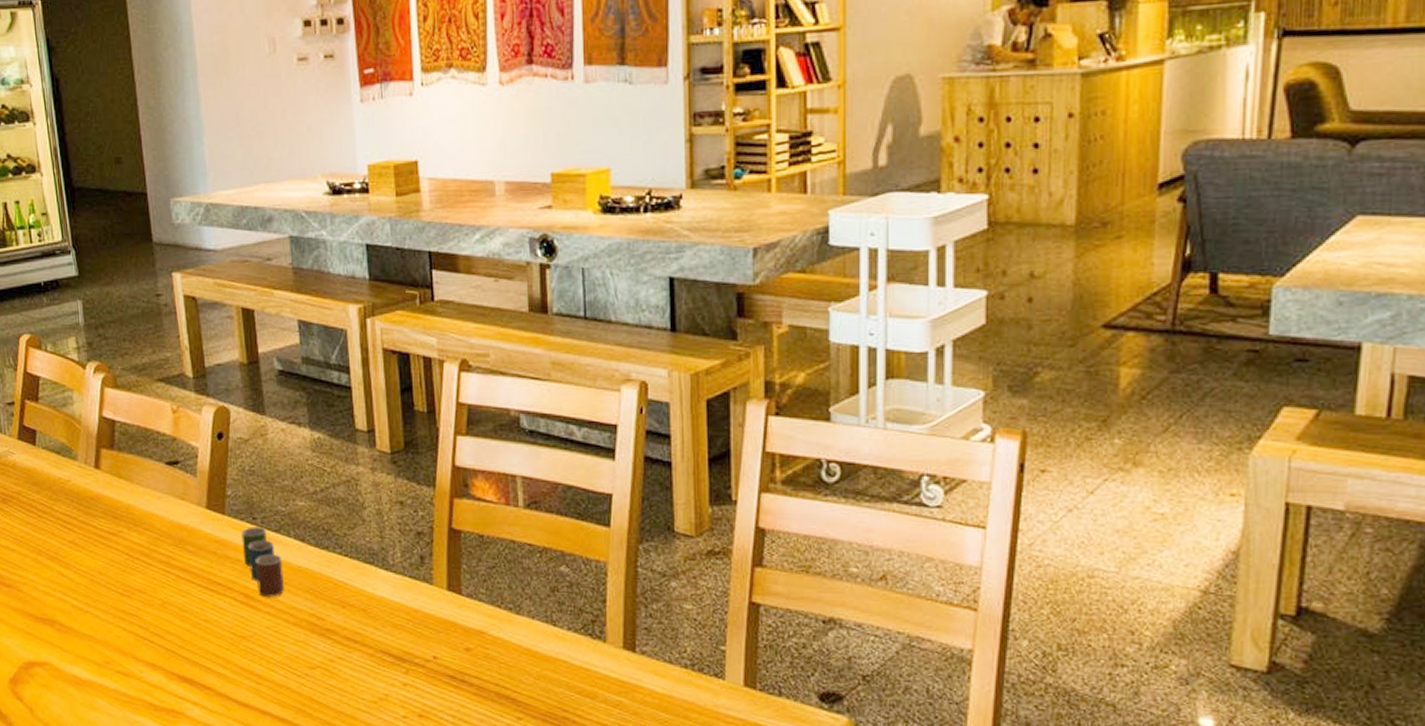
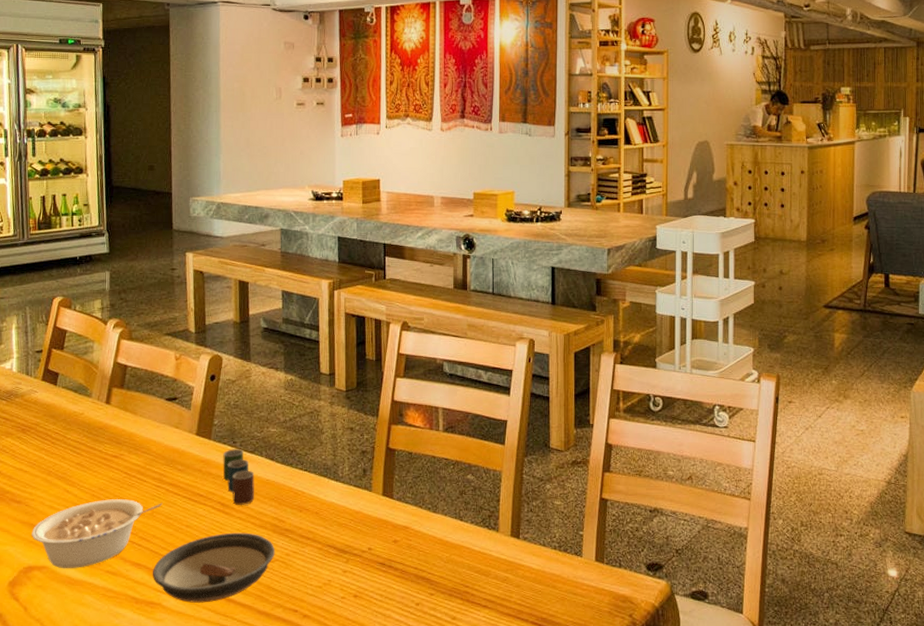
legume: none [28,585,174,667] -> present [32,499,163,569]
saucer: none [170,630,316,715] -> present [152,532,275,603]

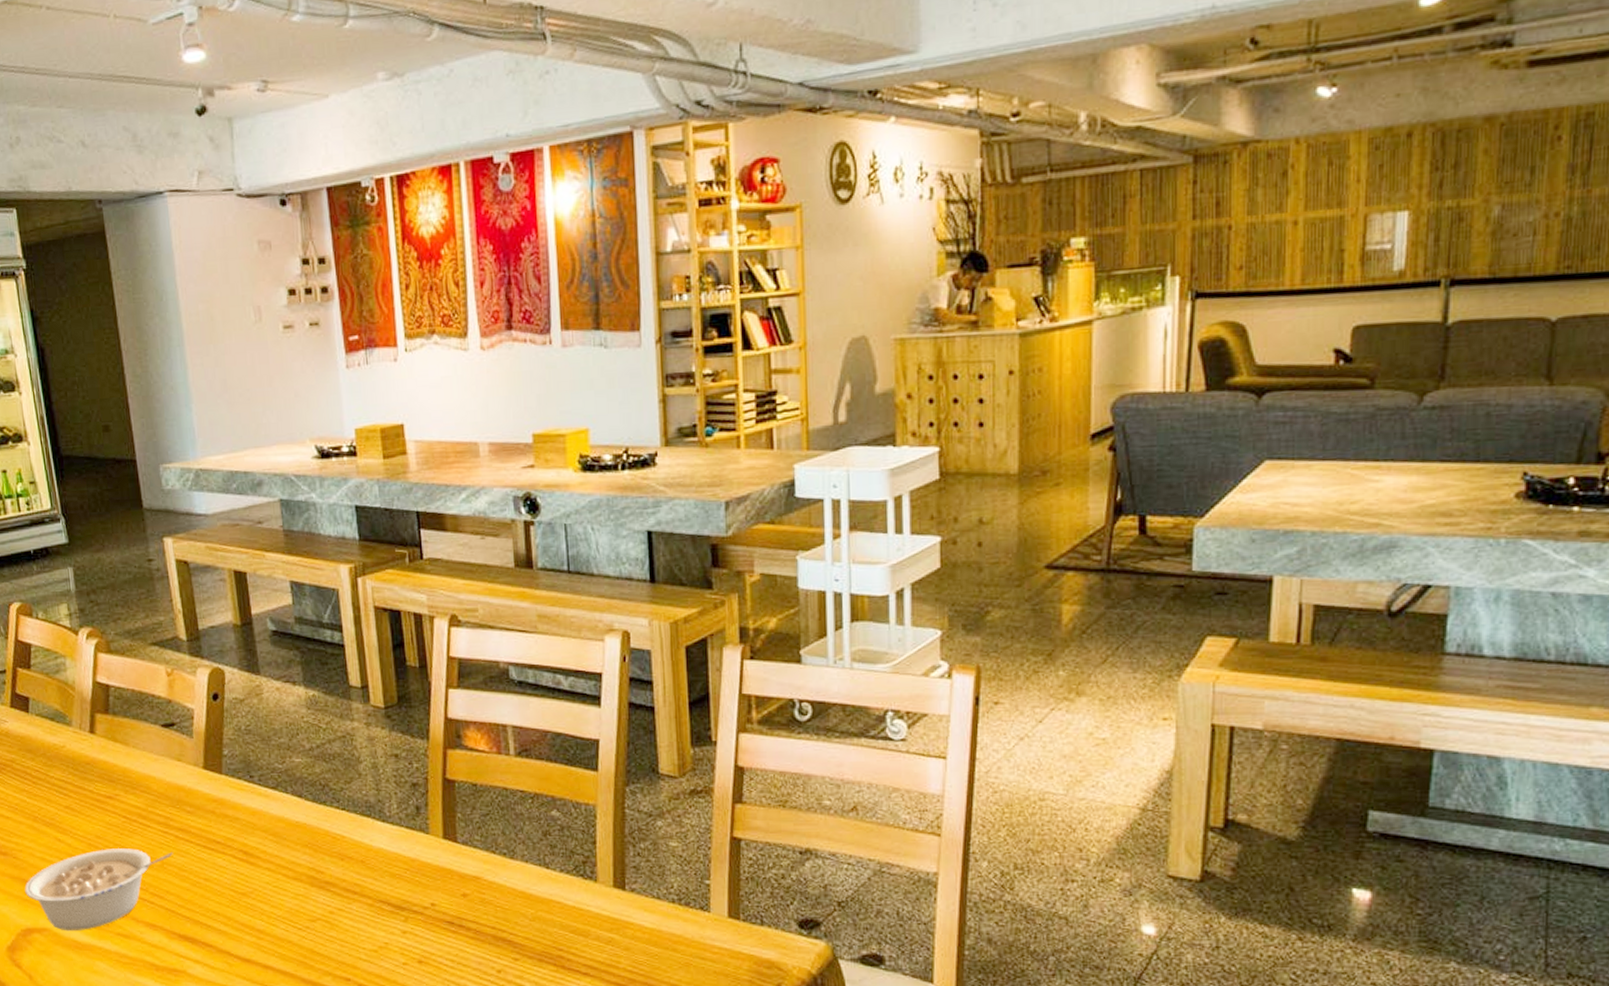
saucer: present [152,532,275,603] -> none [170,886,316,970]
cup: present [223,449,255,506] -> none [239,785,283,854]

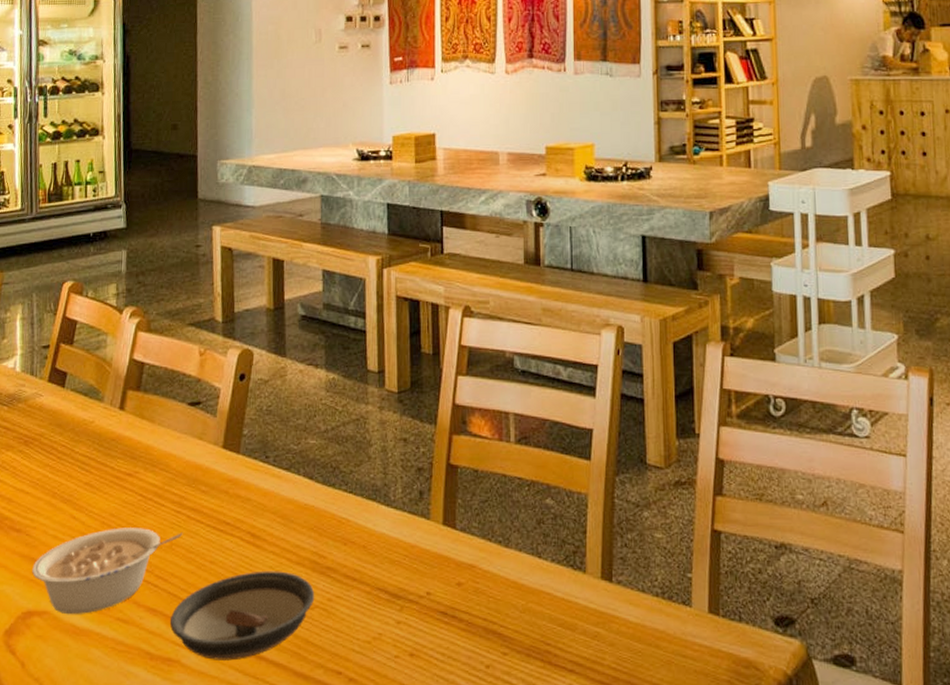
saucer: none [170,886,316,970] -> present [169,571,315,661]

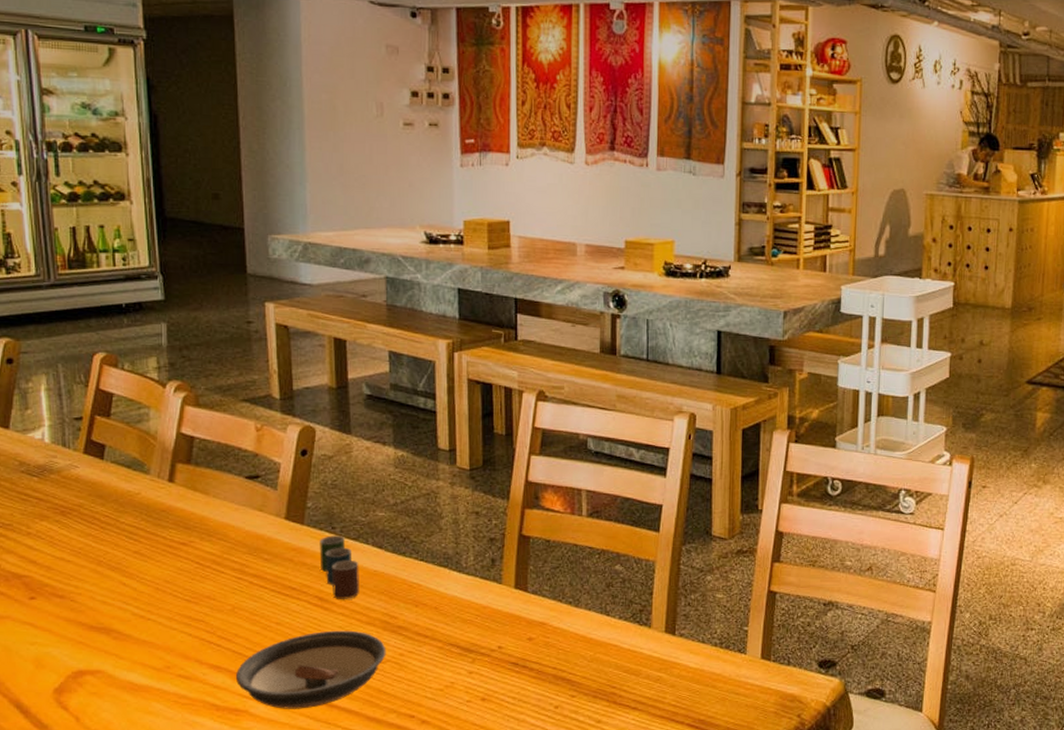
legume: present [32,528,183,615] -> none [81,593,246,673]
cup: none [253,465,291,537] -> present [319,535,359,600]

